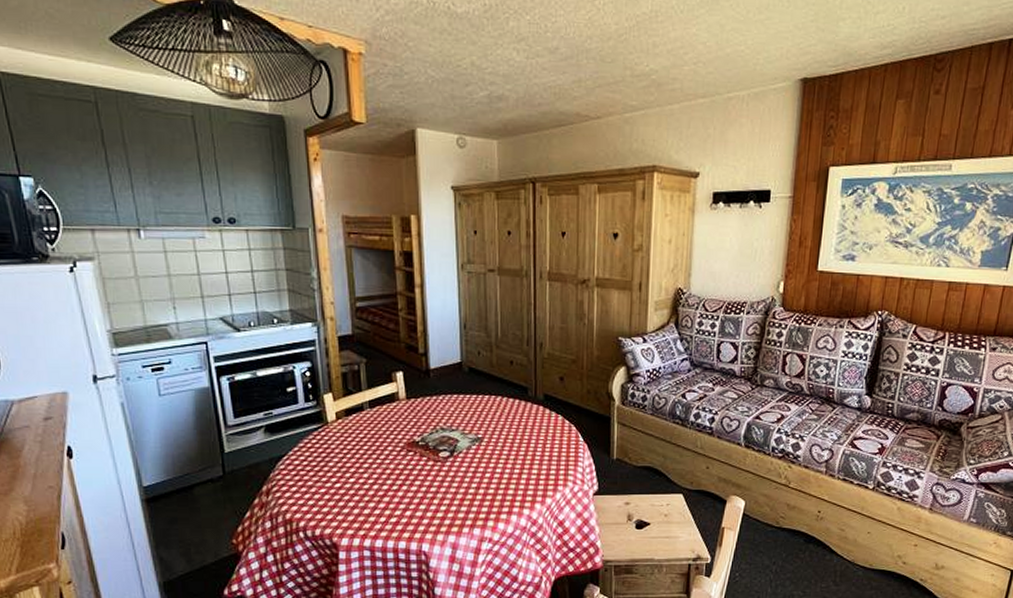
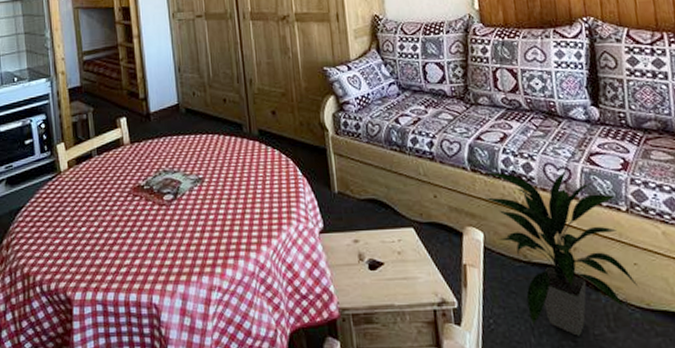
indoor plant: none [753,448,867,588] -> present [485,170,639,336]

